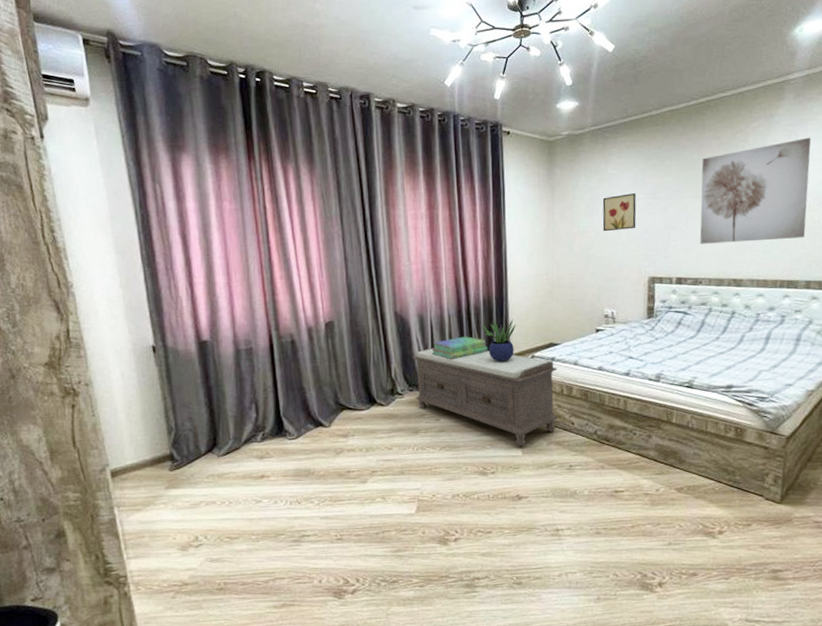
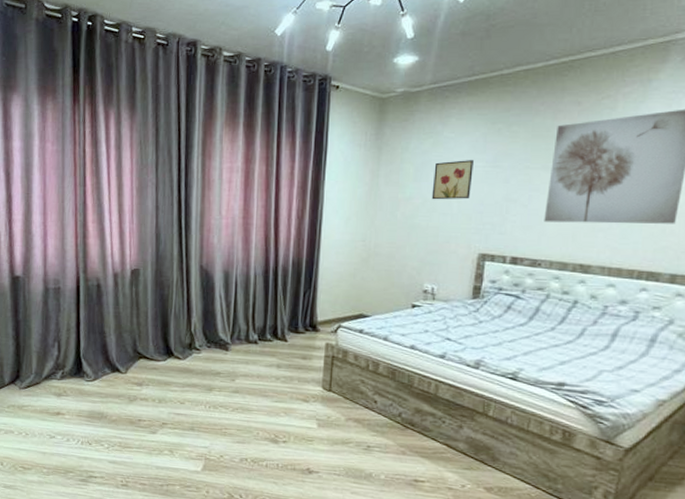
bench: present [412,347,558,447] -> none [212,305,364,419]
stack of books: present [431,336,488,359] -> none [233,297,293,320]
potted plant: present [482,319,516,362] -> none [289,283,325,328]

